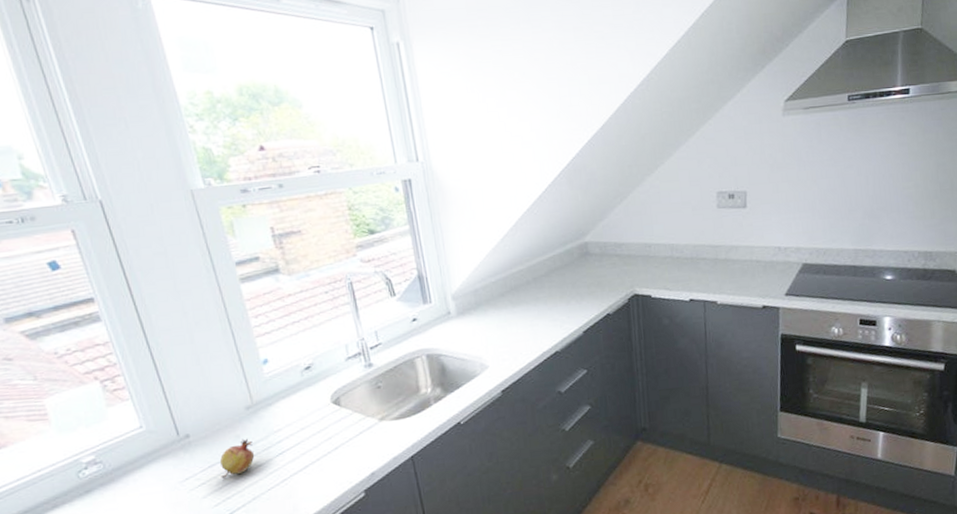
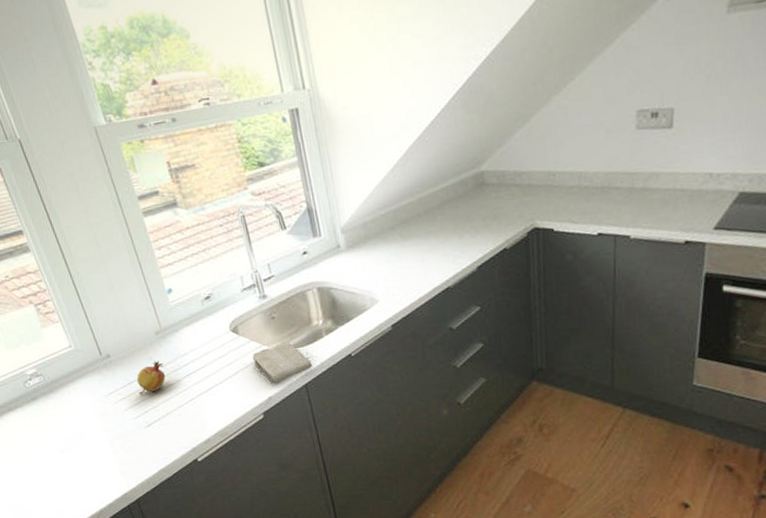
washcloth: none [354,411,420,457] -> present [252,341,313,383]

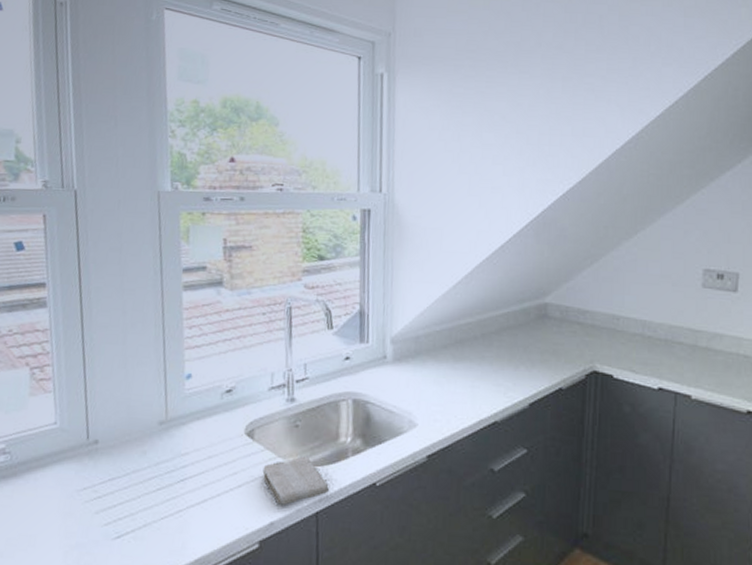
fruit: present [137,360,166,395] -> none [117,455,157,496]

